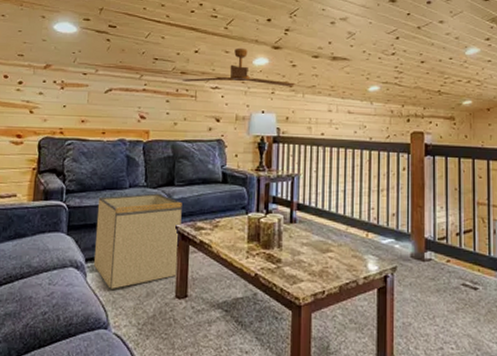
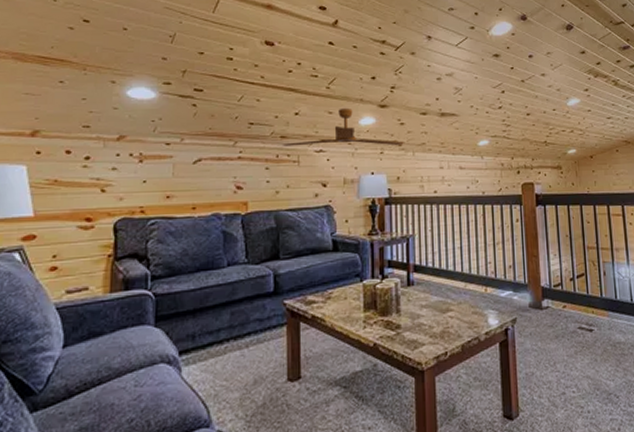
storage bin: present [94,193,182,289] -> none [190,269,290,381]

